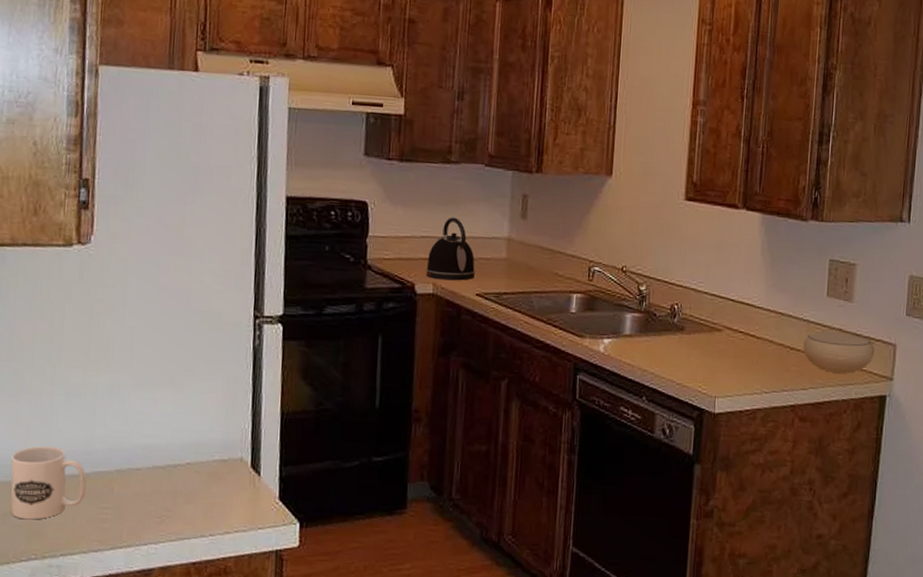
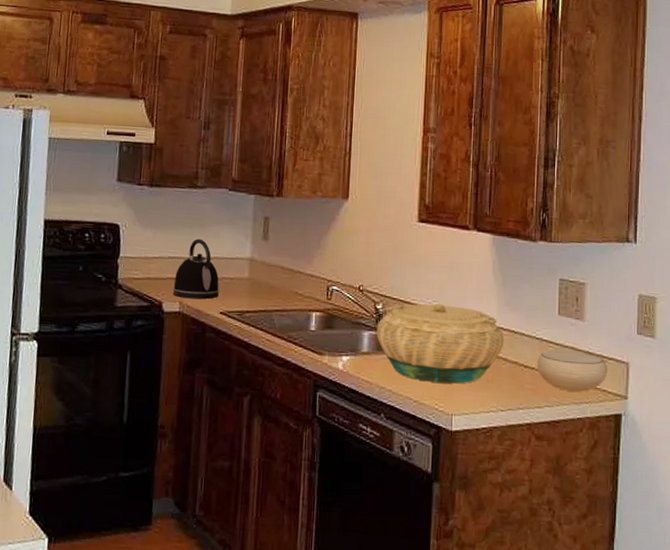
basket: none [639,284,771,366] -> present [376,303,504,384]

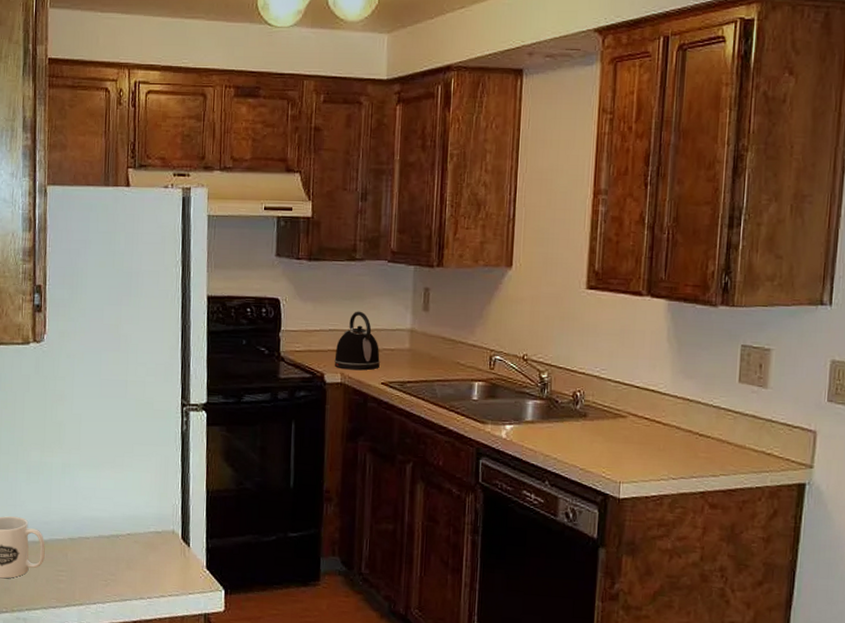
basket: present [376,303,504,384] -> none [541,371,678,452]
bowl: present [537,349,607,392] -> none [713,418,791,461]

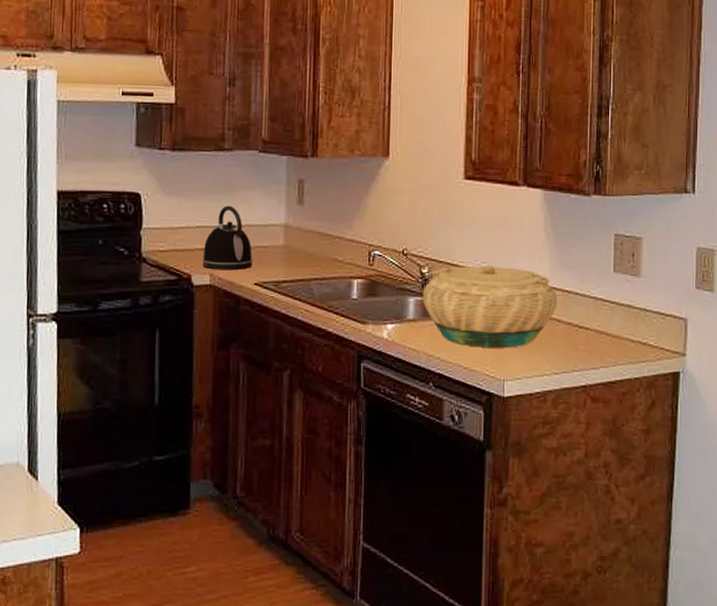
basket: none [541,371,678,452] -> present [422,264,558,348]

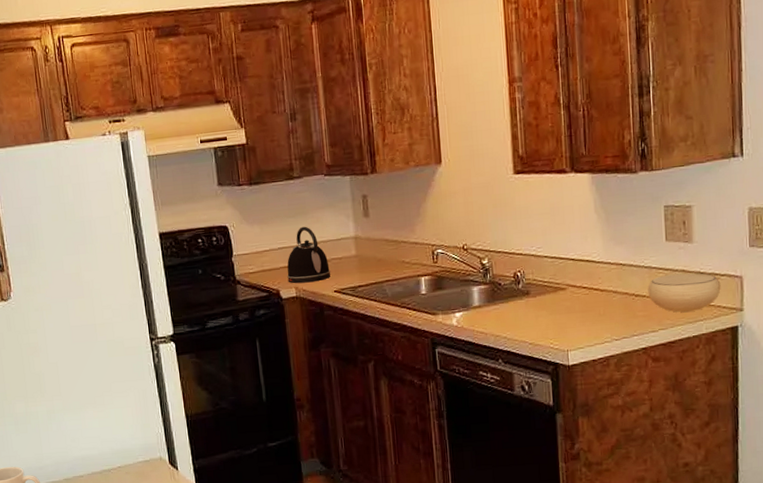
basket: present [422,264,558,348] -> none [484,249,613,324]
bowl: none [592,308,664,351] -> present [647,273,720,312]

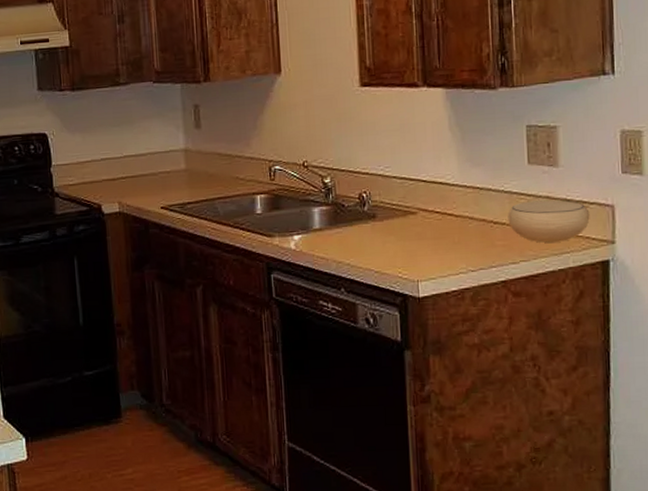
kettle: present [287,226,331,283] -> none [110,136,158,198]

